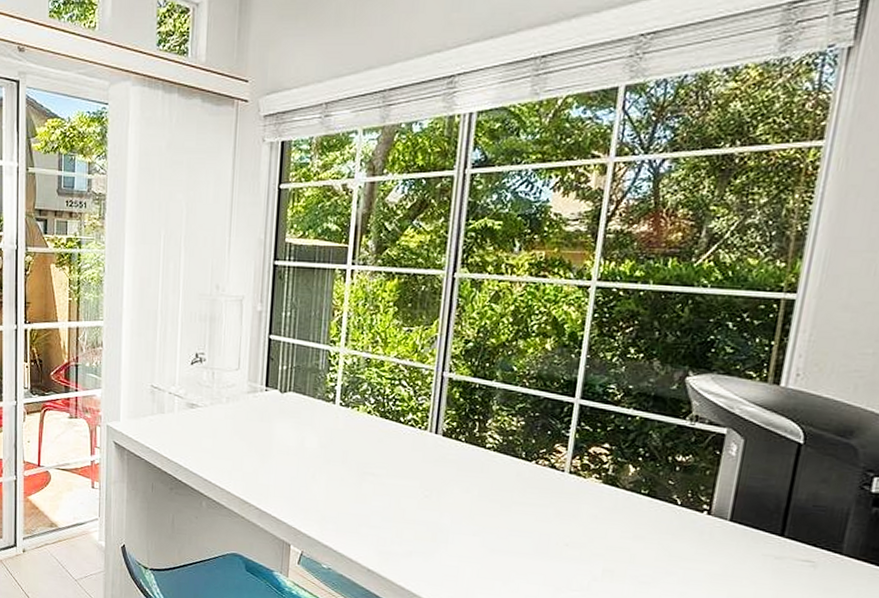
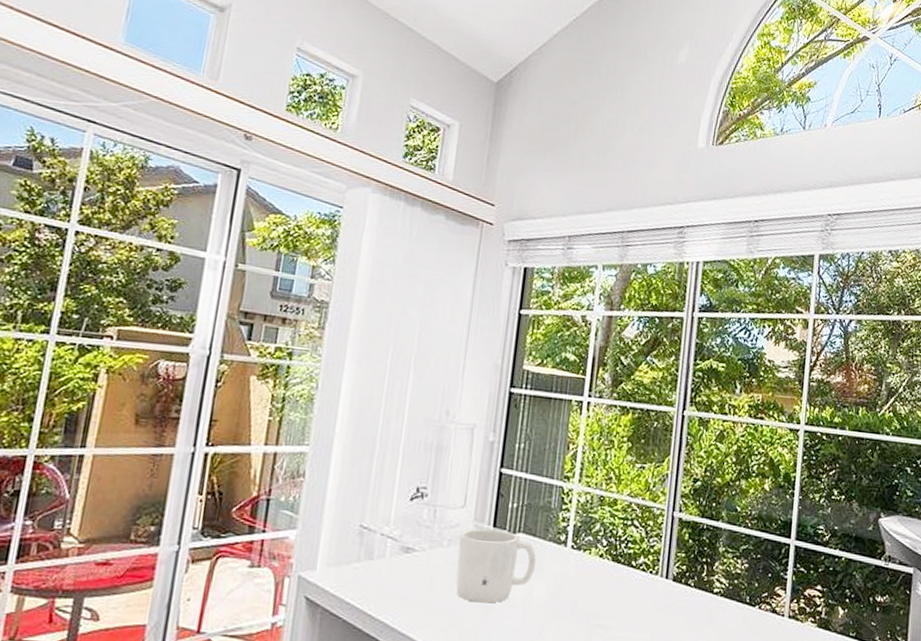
mug: none [235,387,307,451] -> present [456,528,536,604]

